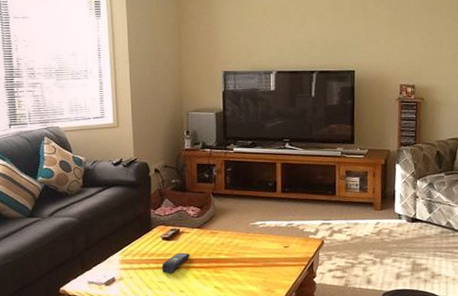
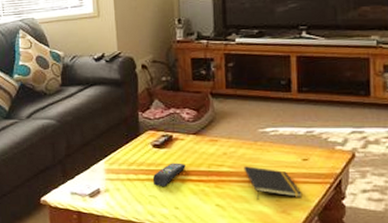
notepad: none [238,253,284,281] -> present [244,166,302,200]

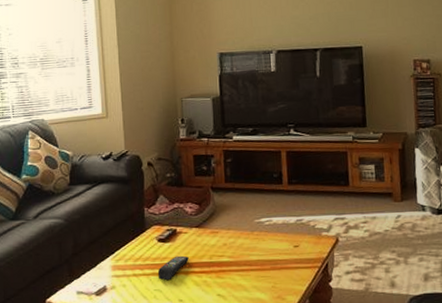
notepad: present [244,166,302,200] -> none [242,255,295,287]

